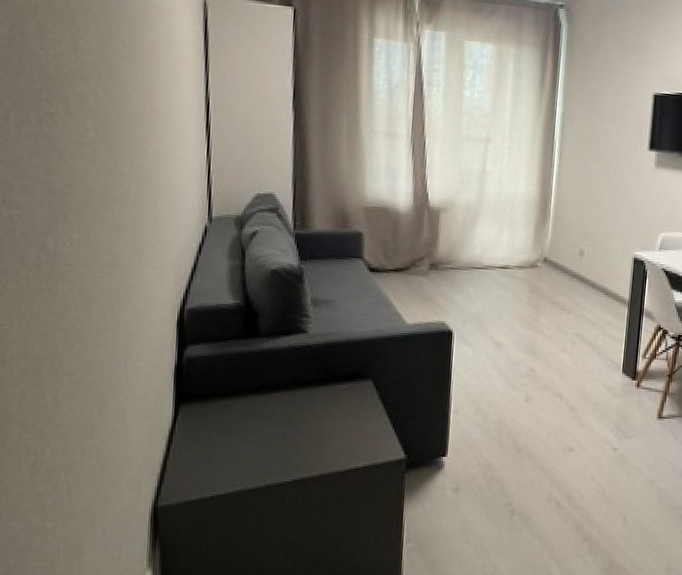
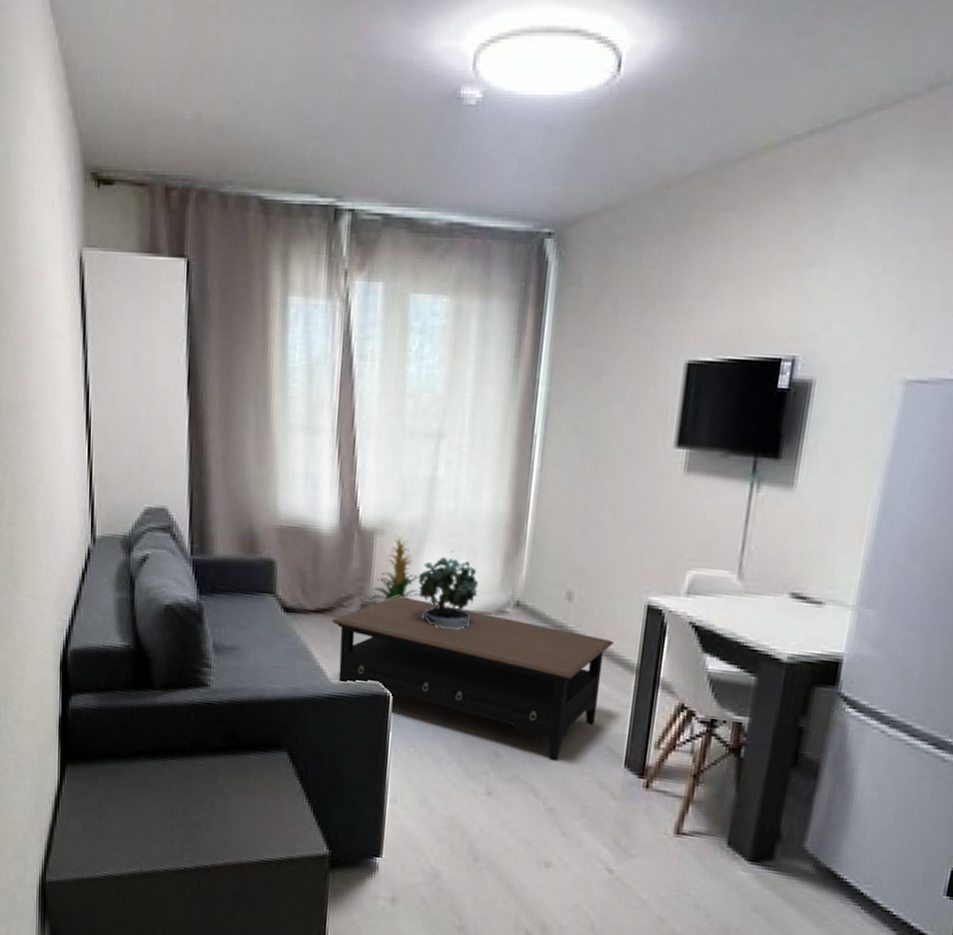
coffee table: none [408,257,612,373] -> present [332,595,614,762]
indoor plant: none [436,211,474,263] -> present [369,534,420,604]
potted plant: none [473,223,517,281] -> present [417,551,478,630]

